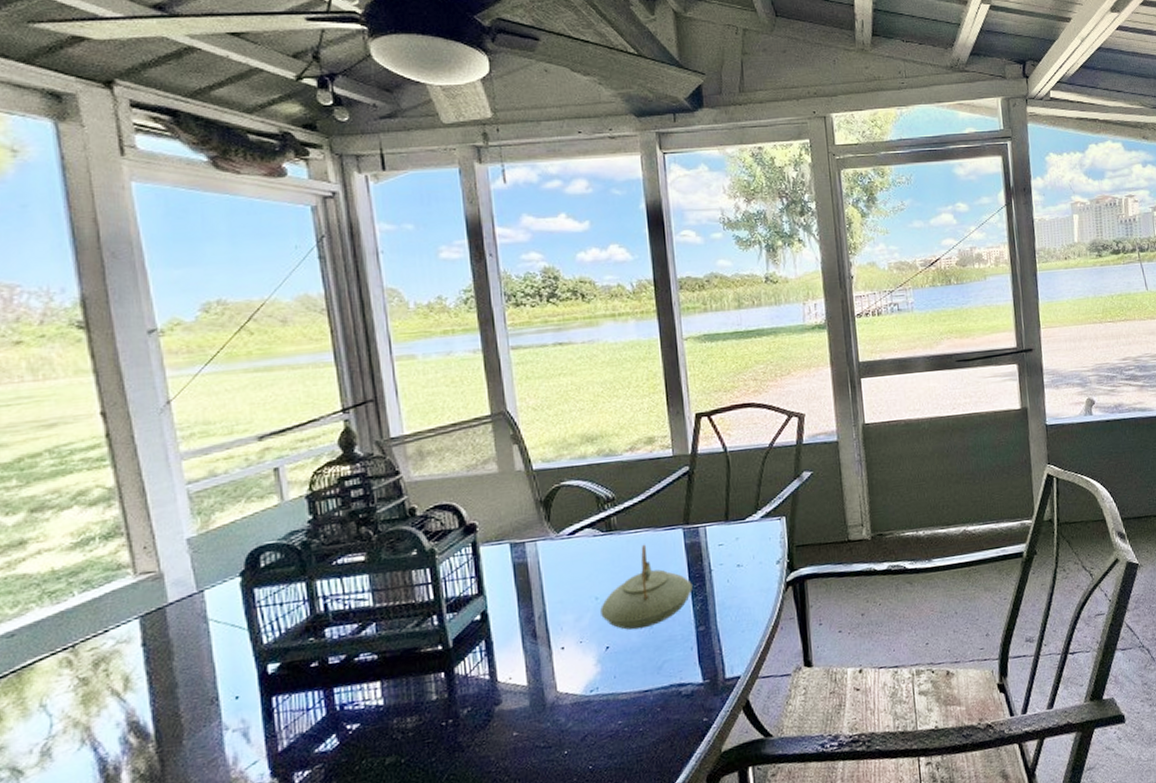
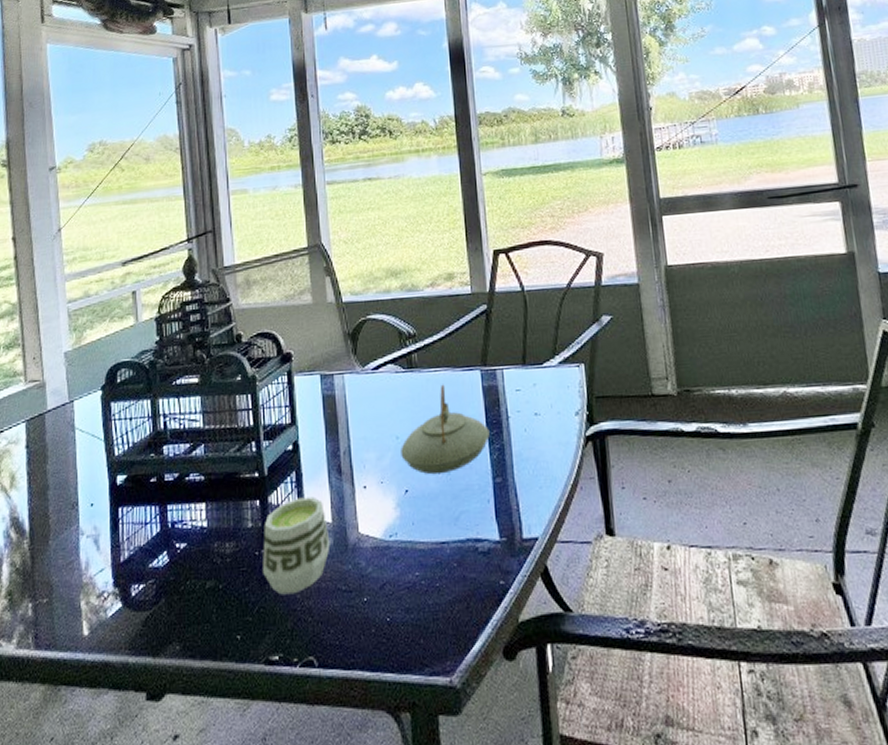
cup: none [450,662,527,760] -> present [263,496,330,595]

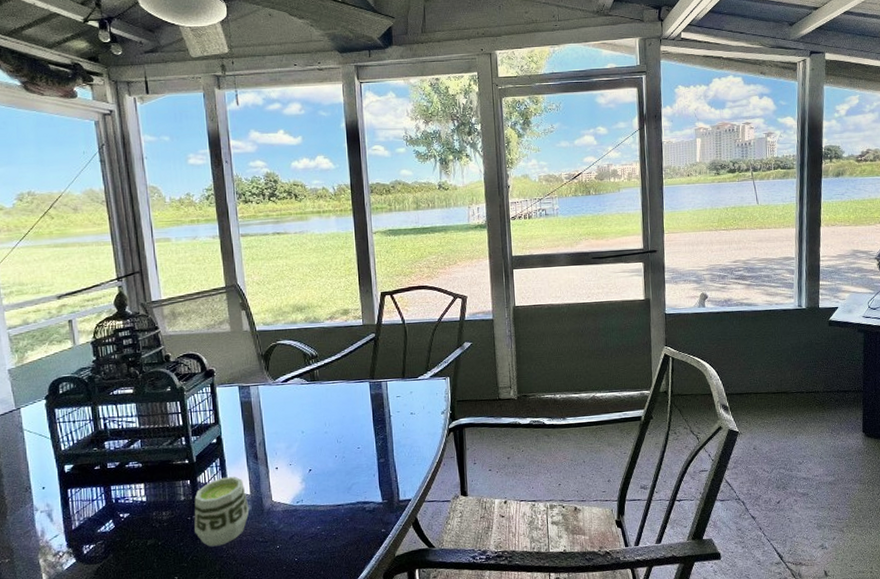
teapot: present [401,384,490,475] -> none [305,392,376,458]

